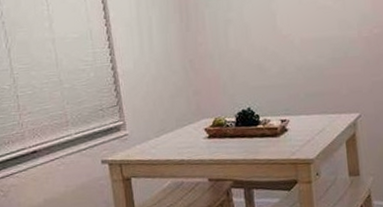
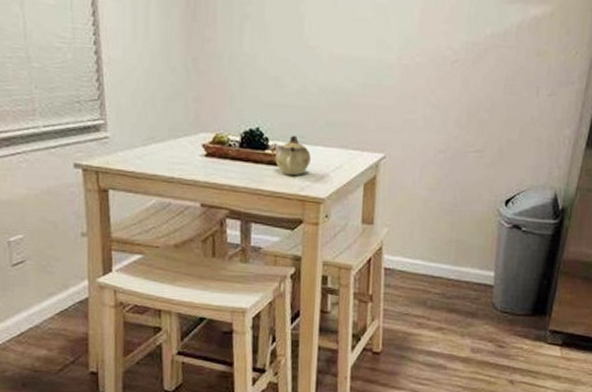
teapot: none [266,109,297,144] -> present [275,135,311,176]

